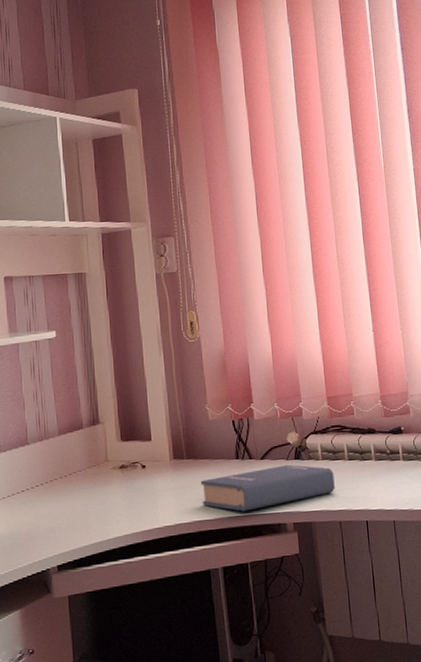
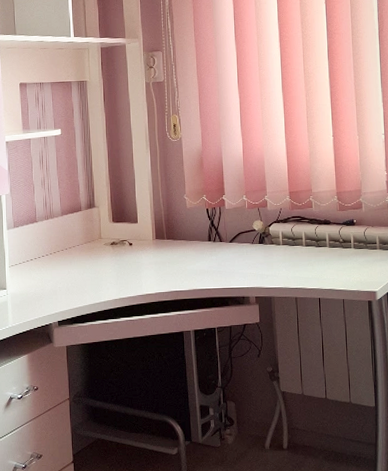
hardback book: present [200,464,335,512] -> none [178,247,293,285]

